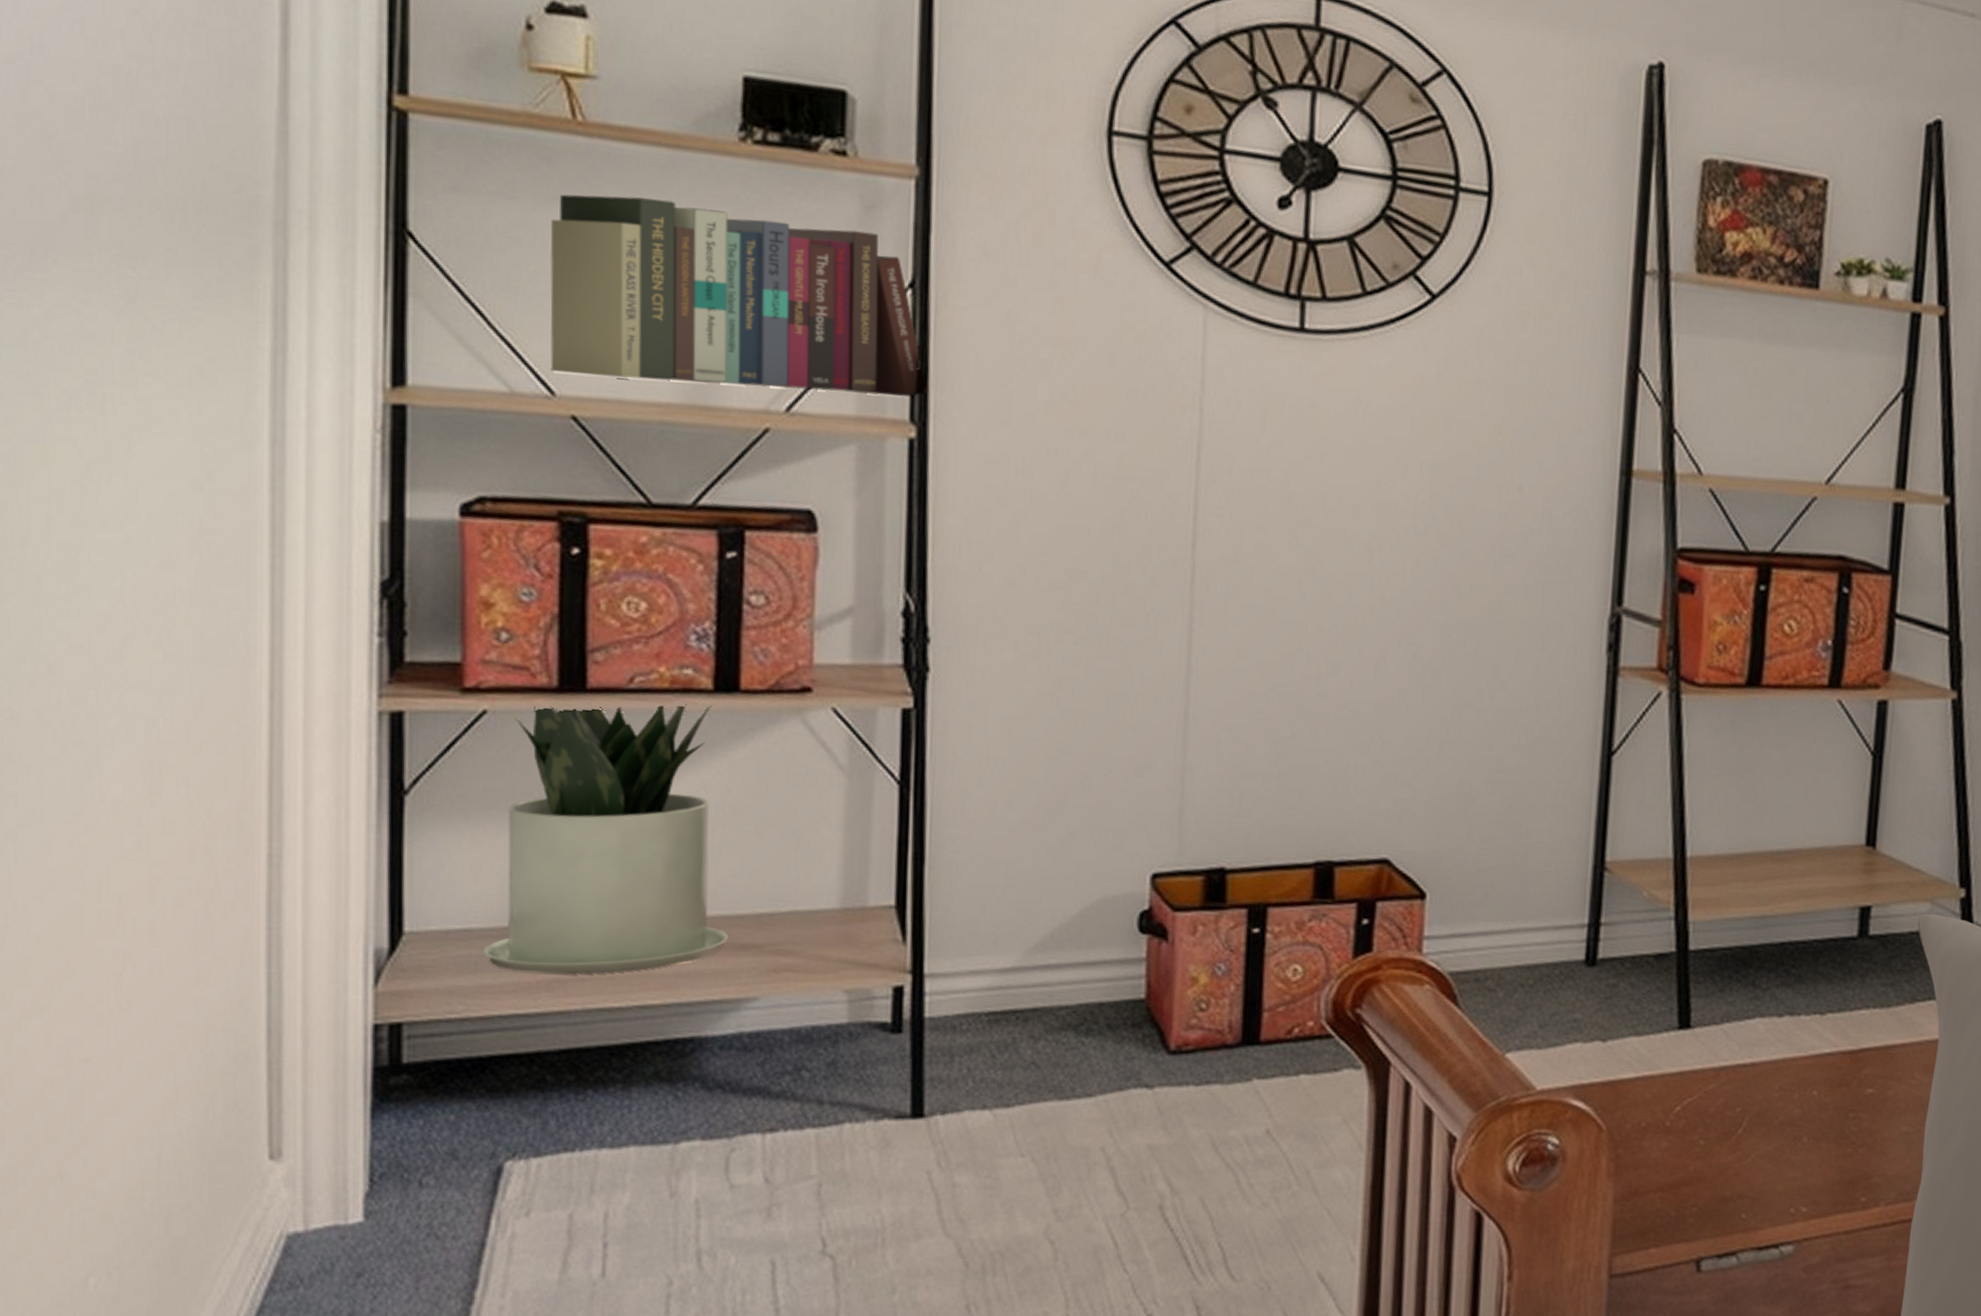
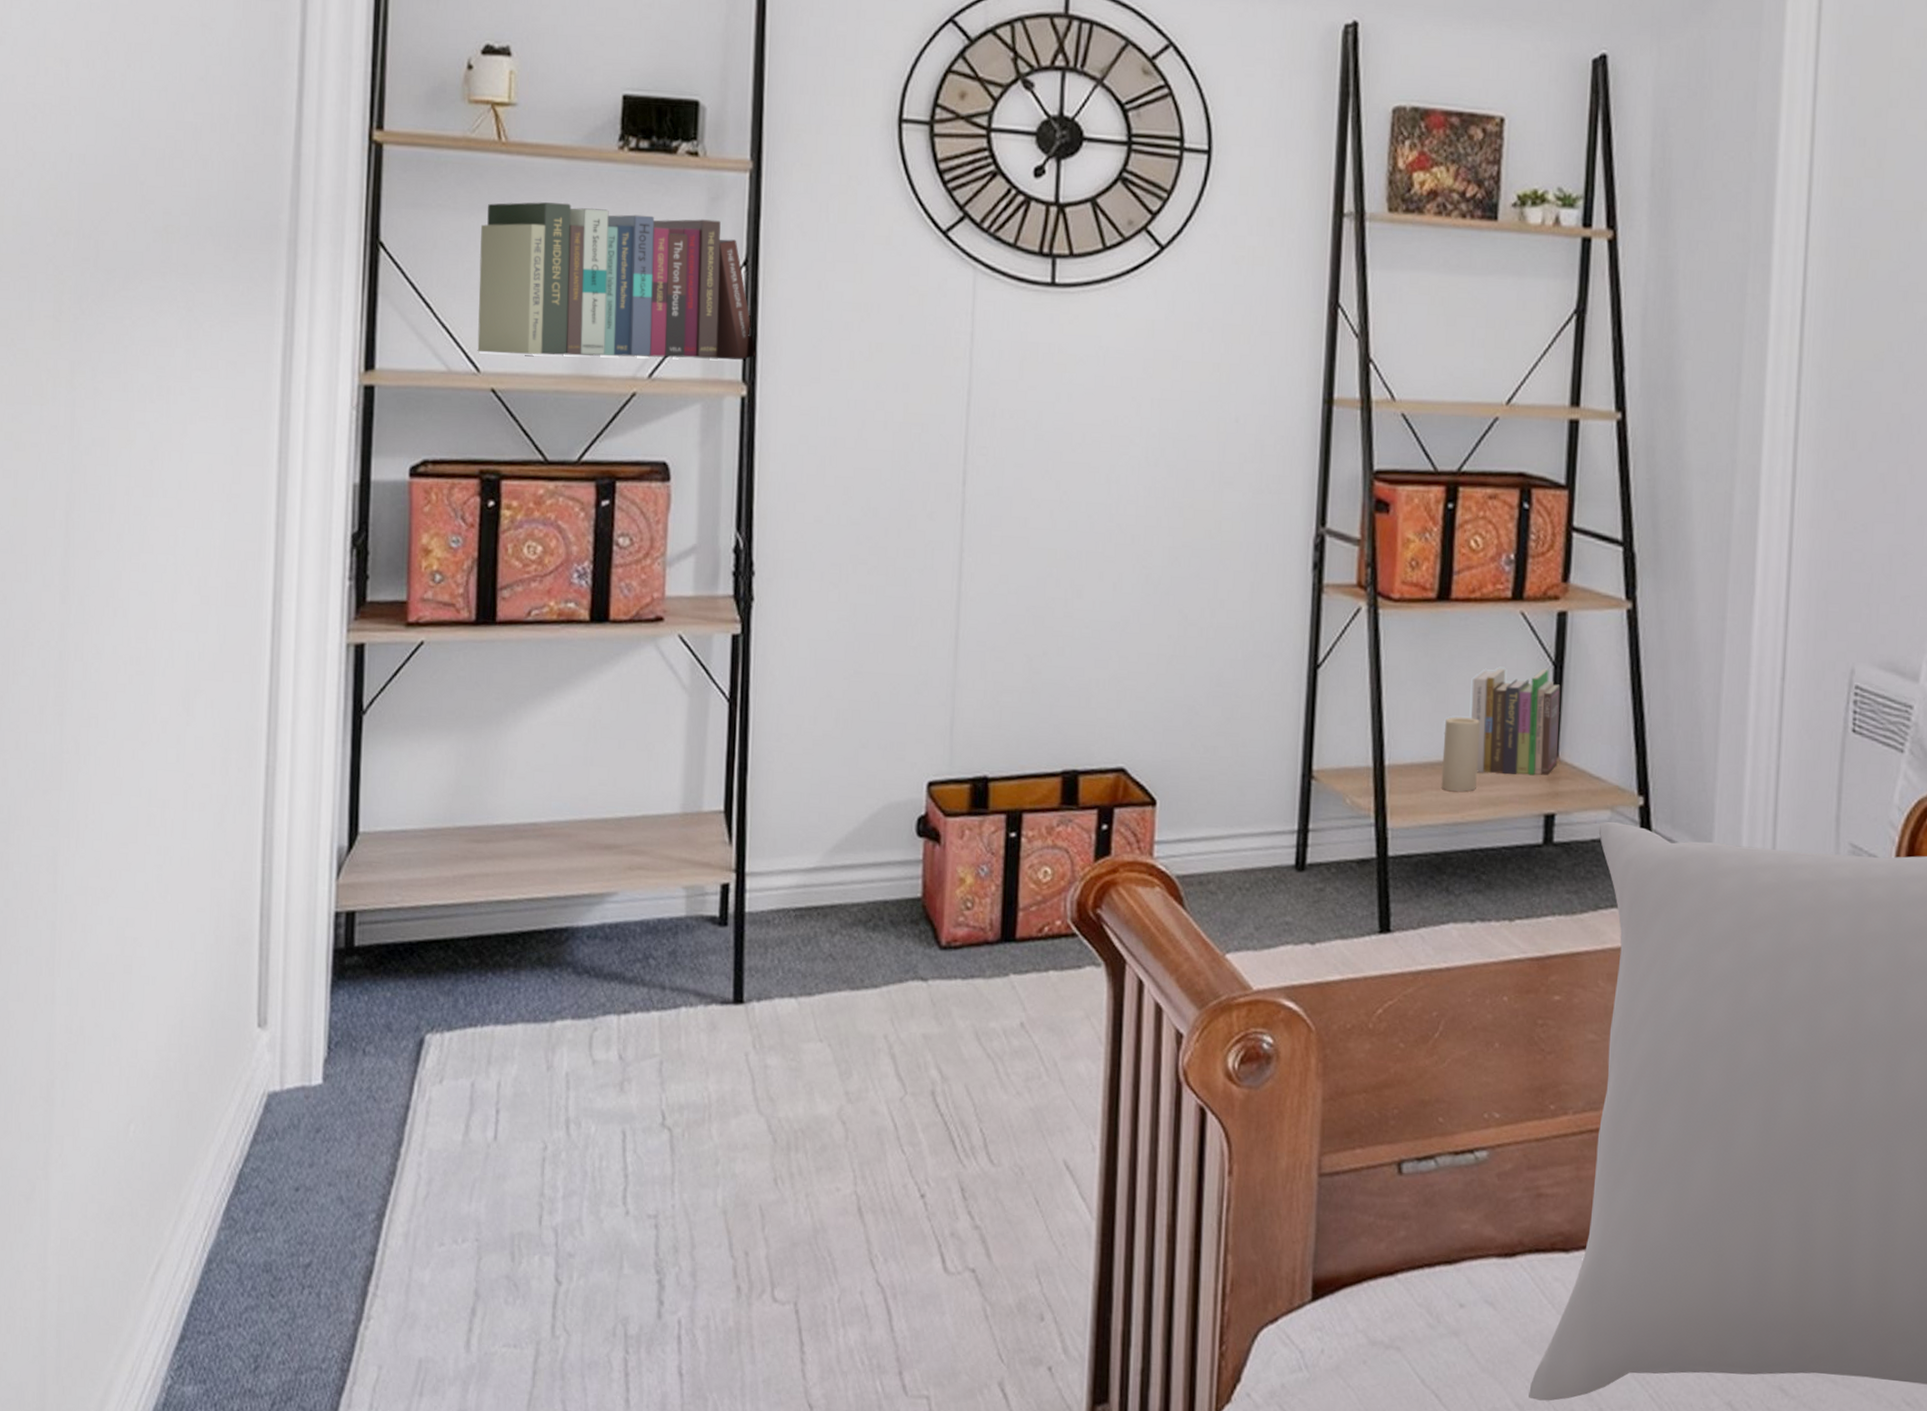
planter: present [482,703,729,975] -> none [414,633,597,870]
candle: none [1748,807,1792,884] -> present [1441,716,1480,792]
books: none [1782,757,1880,868] -> present [1471,668,1561,776]

